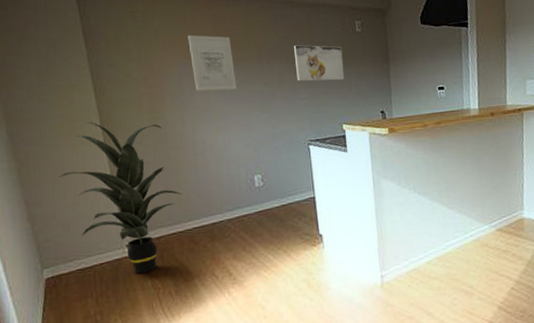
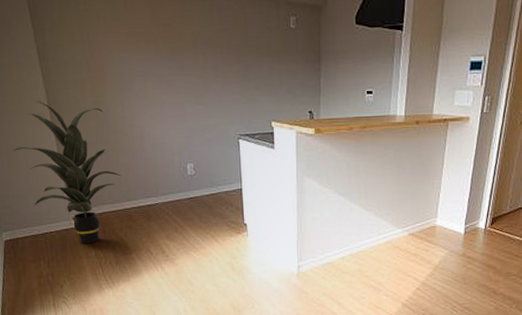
wall art: present [187,35,237,91] -> none [127,21,174,80]
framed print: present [294,45,345,82] -> none [229,38,276,77]

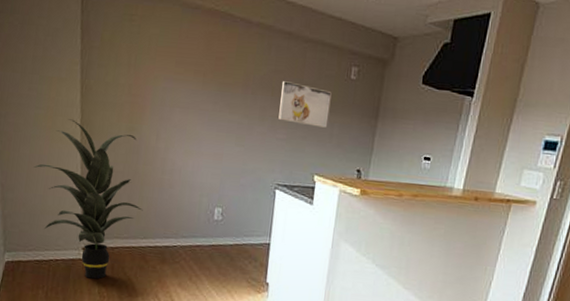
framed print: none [229,38,276,77] -> present [278,81,332,128]

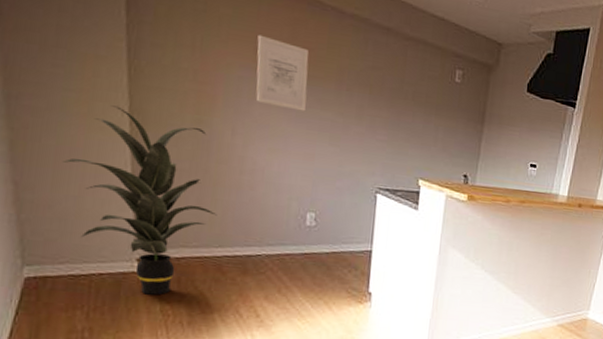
wall art: none [176,49,221,116] -> present [256,34,309,112]
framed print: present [278,81,332,128] -> none [378,79,435,131]

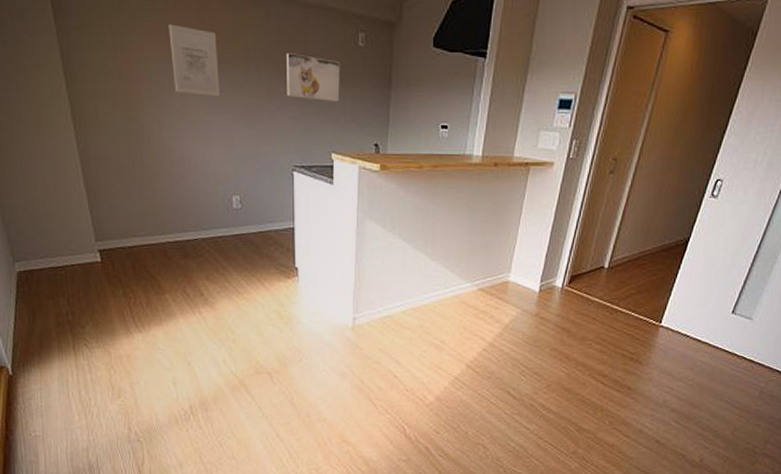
indoor plant: present [62,105,217,295] -> none [27,112,157,281]
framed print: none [378,79,435,131] -> present [287,53,340,101]

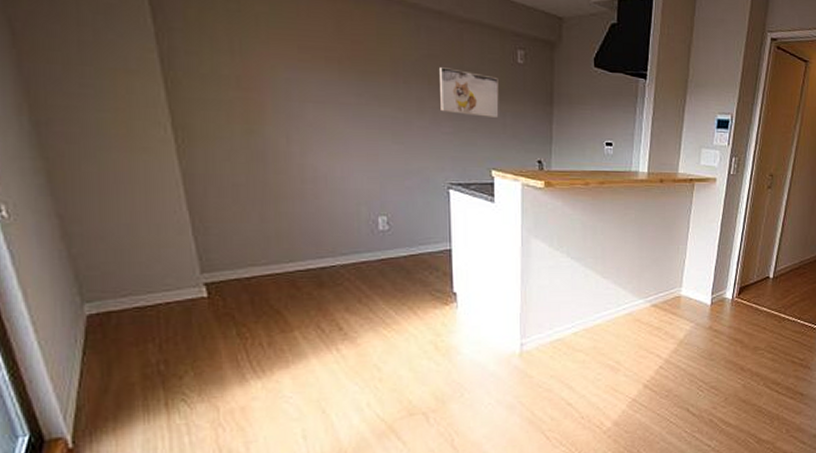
wall art: present [168,24,221,97] -> none [300,31,363,110]

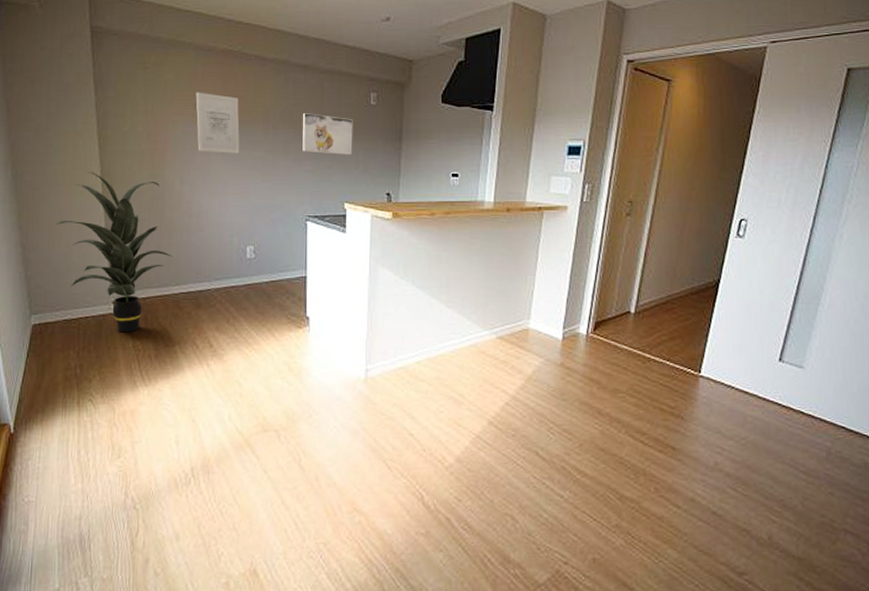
indoor plant: none [107,123,283,319] -> present [54,172,173,333]
wall art: none [300,31,363,110] -> present [196,92,240,154]

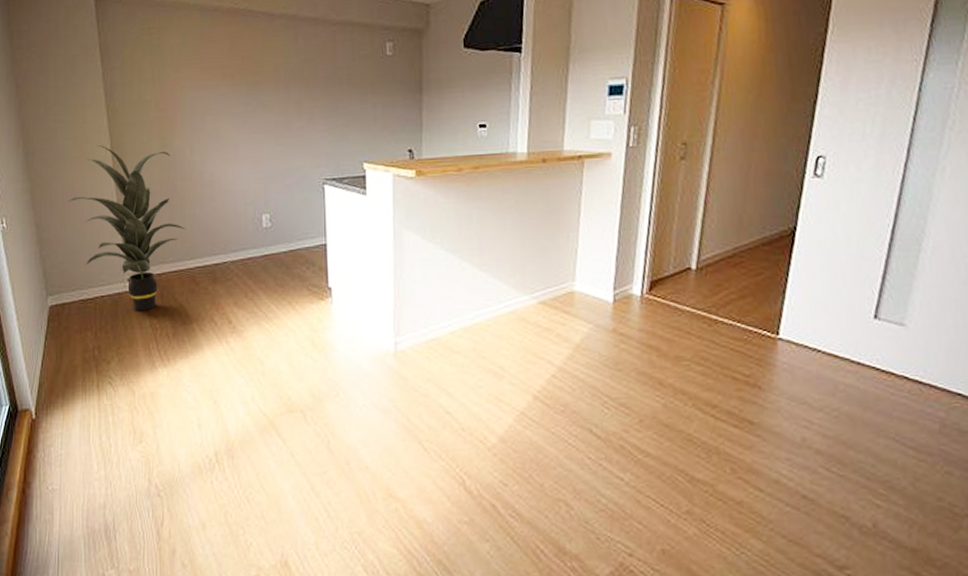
wall art: present [196,92,240,154] -> none [203,54,251,118]
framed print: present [302,113,353,155] -> none [315,69,370,112]

